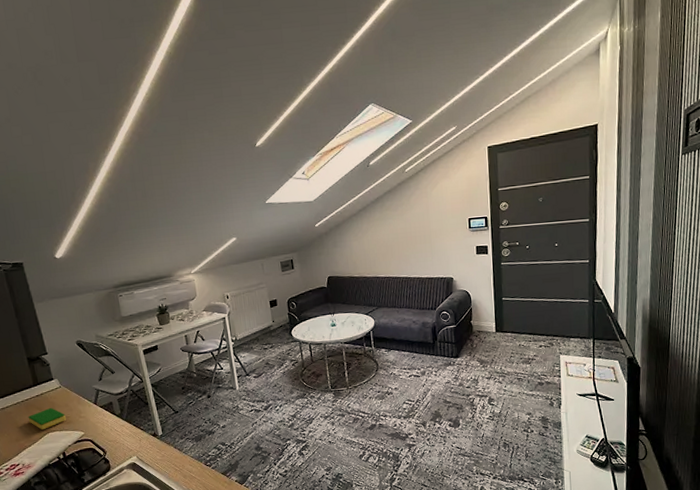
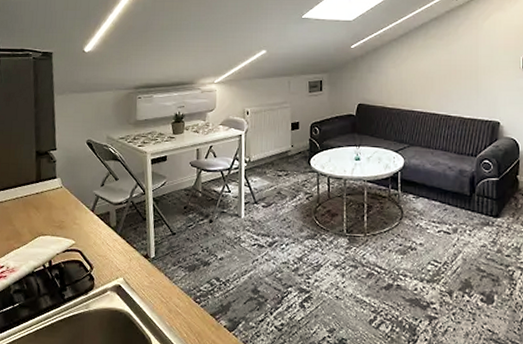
dish sponge: present [28,408,66,430] -> none [23,209,60,231]

